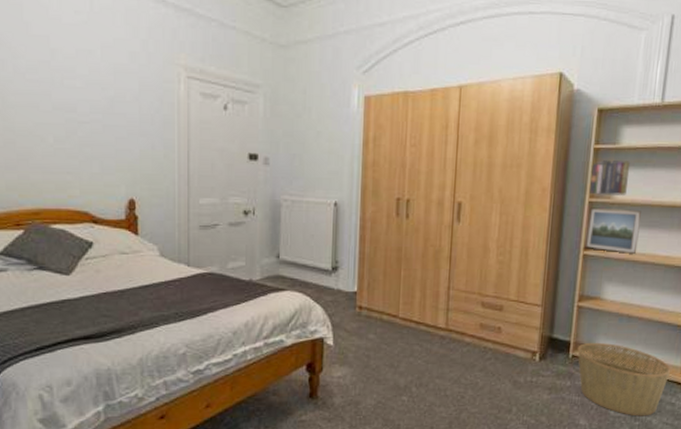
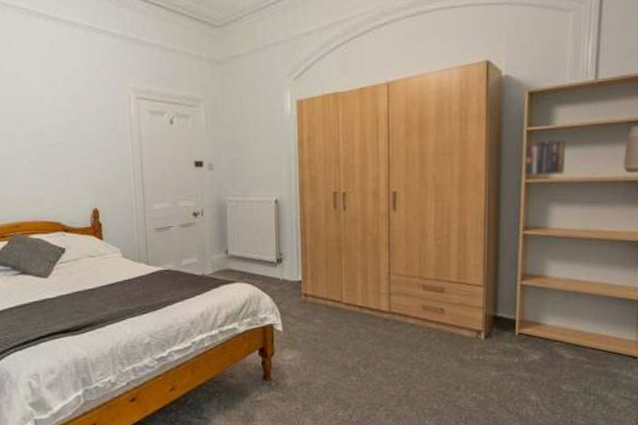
basket: present [577,342,671,416] -> none [523,319,625,391]
picture frame: present [584,207,641,254] -> none [524,187,581,231]

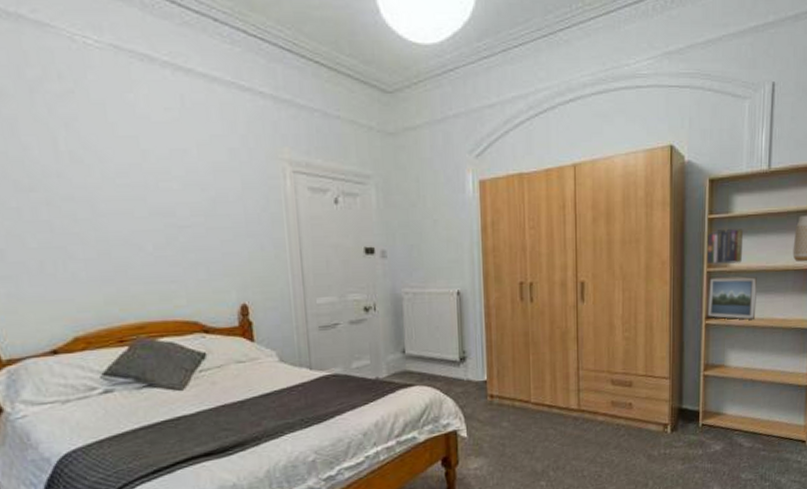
picture frame: none [524,187,581,231] -> present [706,276,757,320]

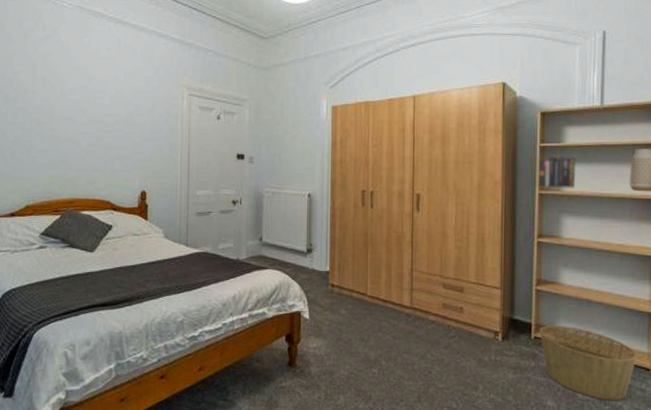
picture frame: present [706,276,757,320] -> none [538,199,591,242]
basket: none [706,408,795,477] -> present [539,324,638,401]

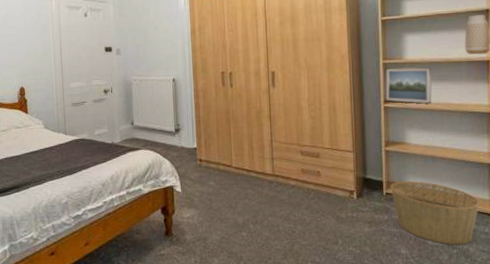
books: present [538,157,576,188] -> none [381,28,415,57]
picture frame: none [538,199,591,242] -> present [384,67,432,104]

